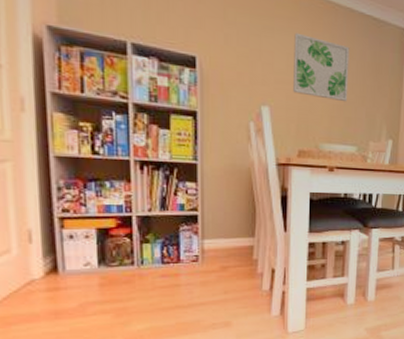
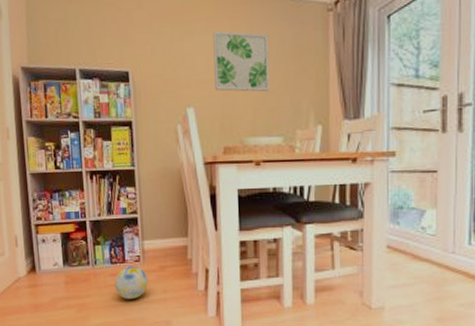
ball: none [165,266,207,302] -> present [114,266,149,300]

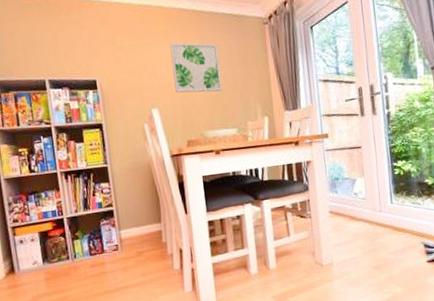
ball: present [114,266,149,300] -> none [94,255,128,288]

